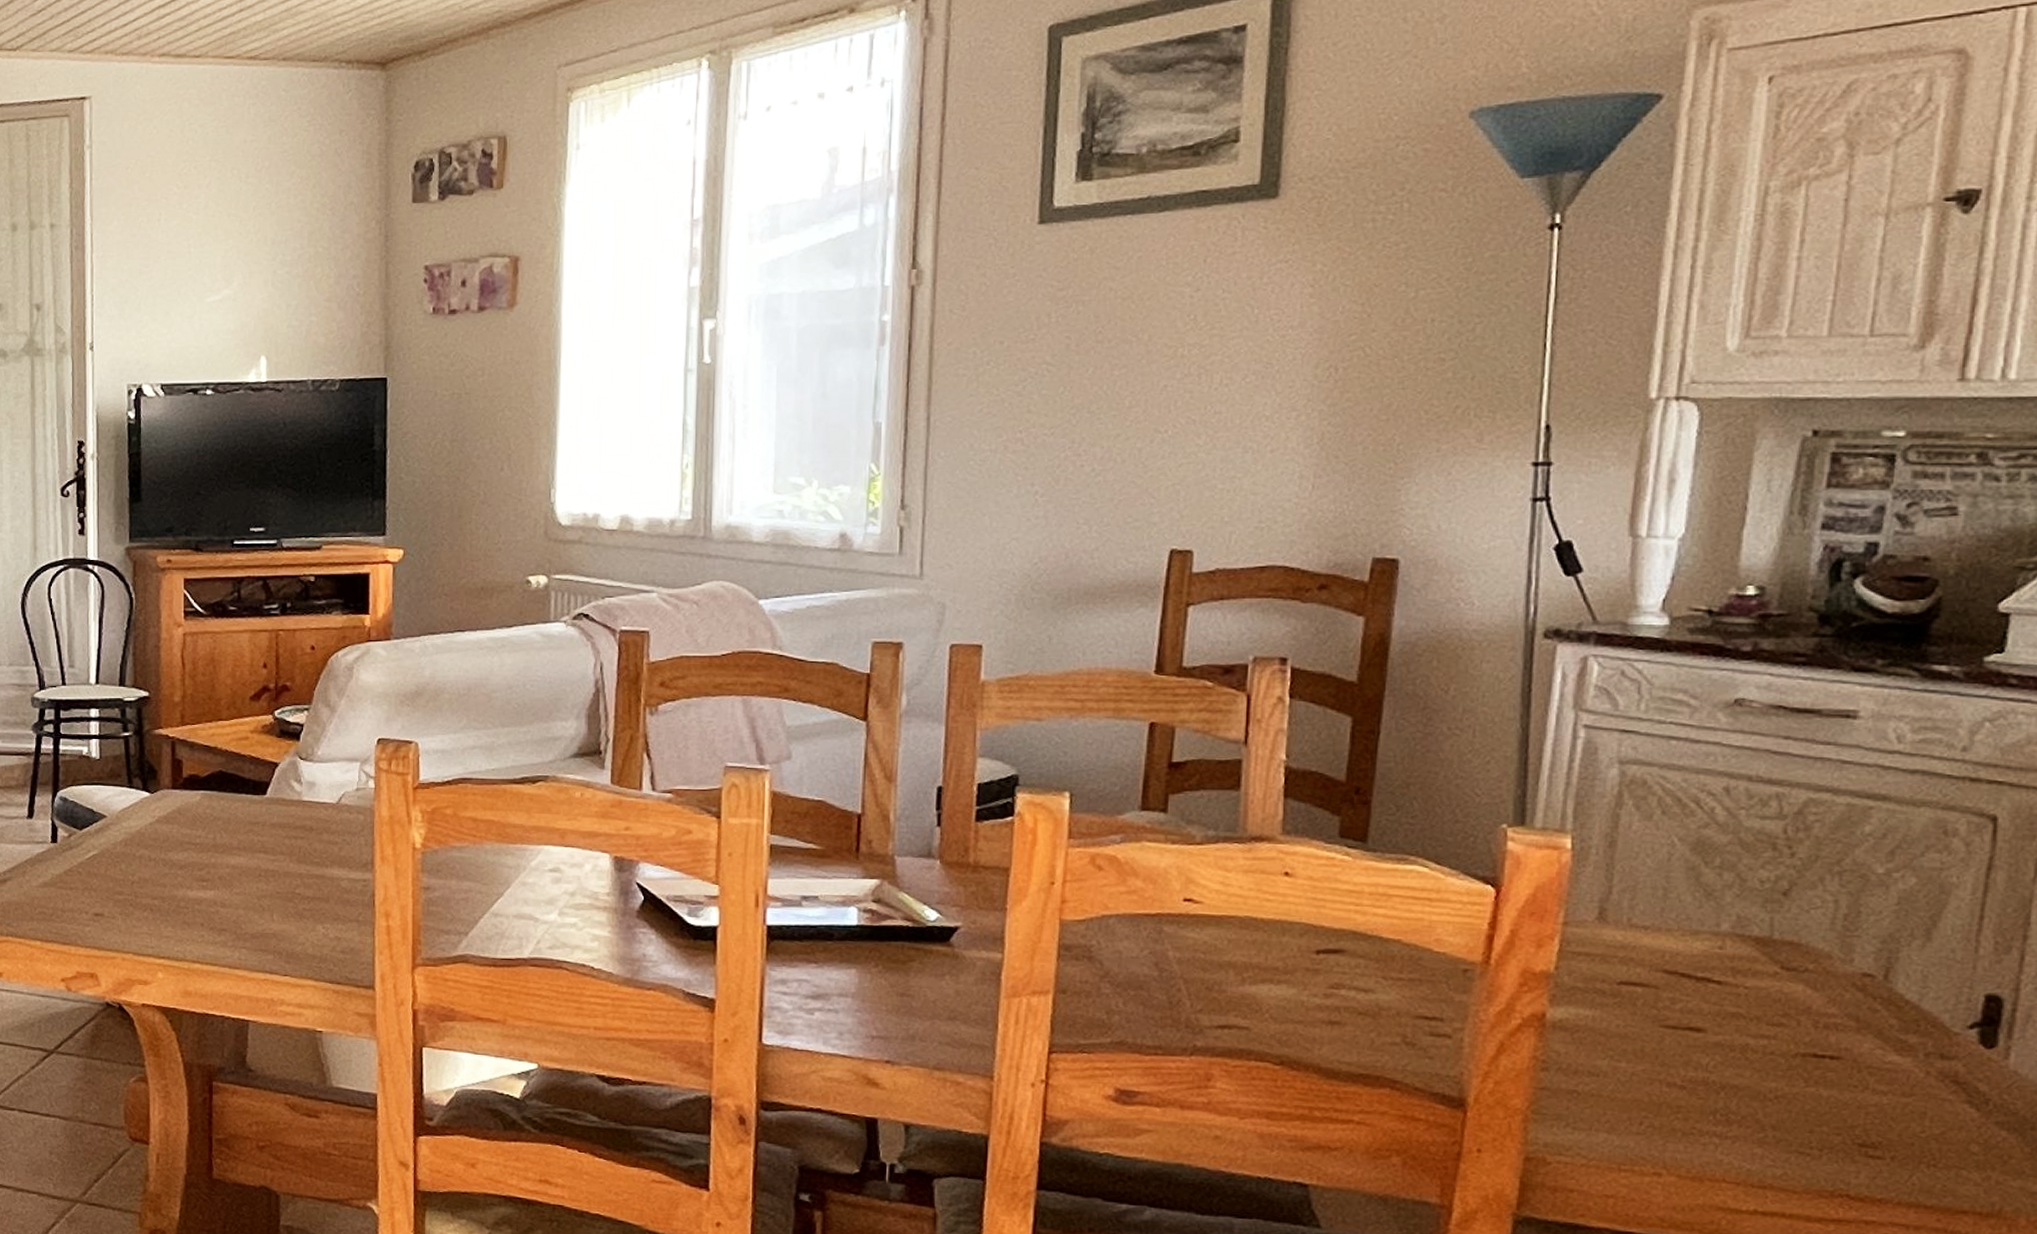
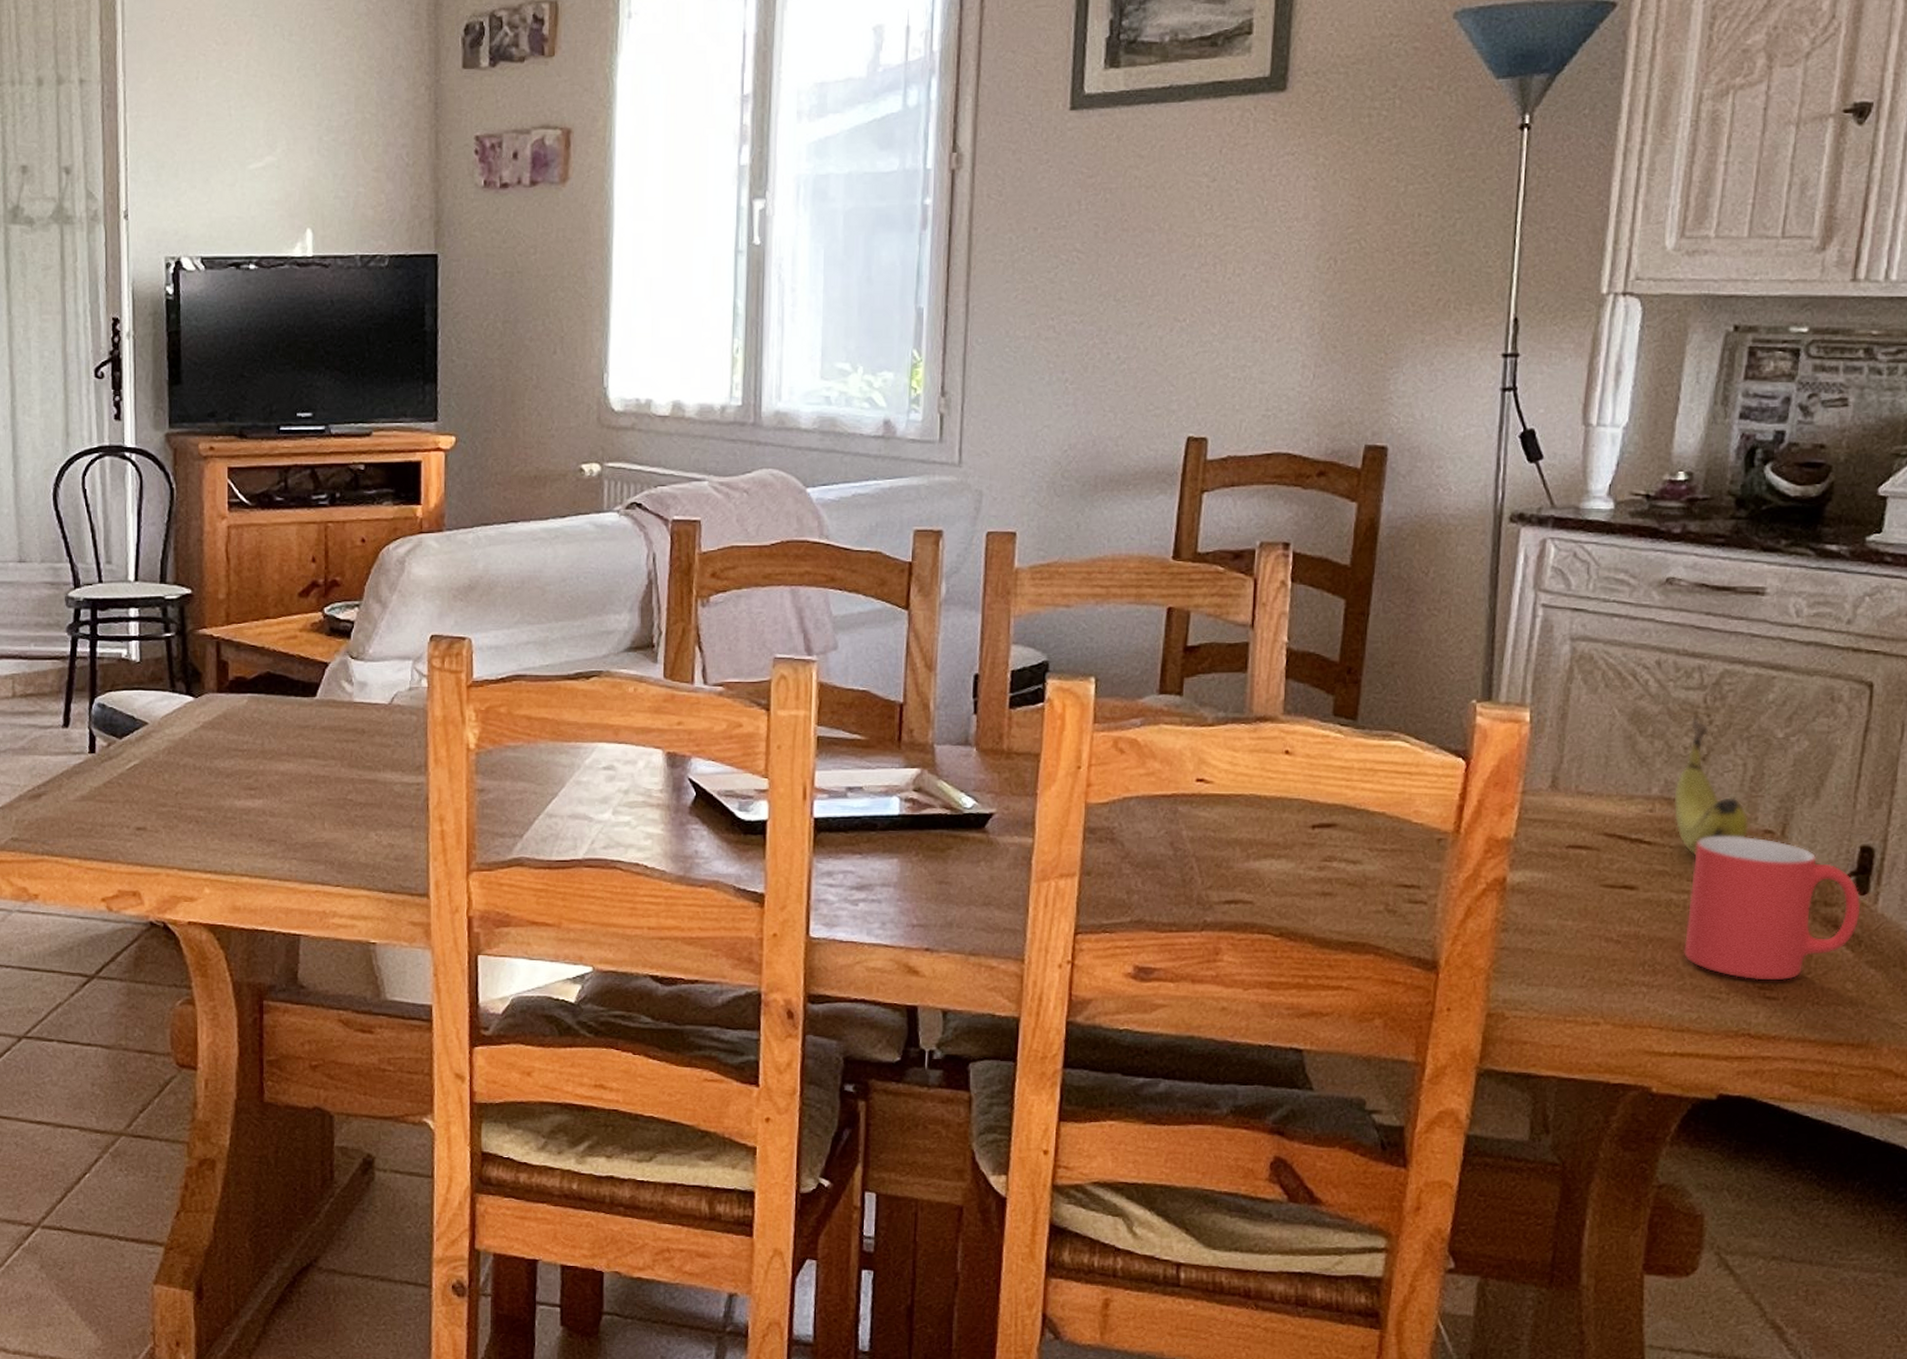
fruit: none [1748,849,1844,1000] -> present [1673,717,1750,857]
mug: none [1764,977,1988,1139] -> present [1684,835,1861,981]

